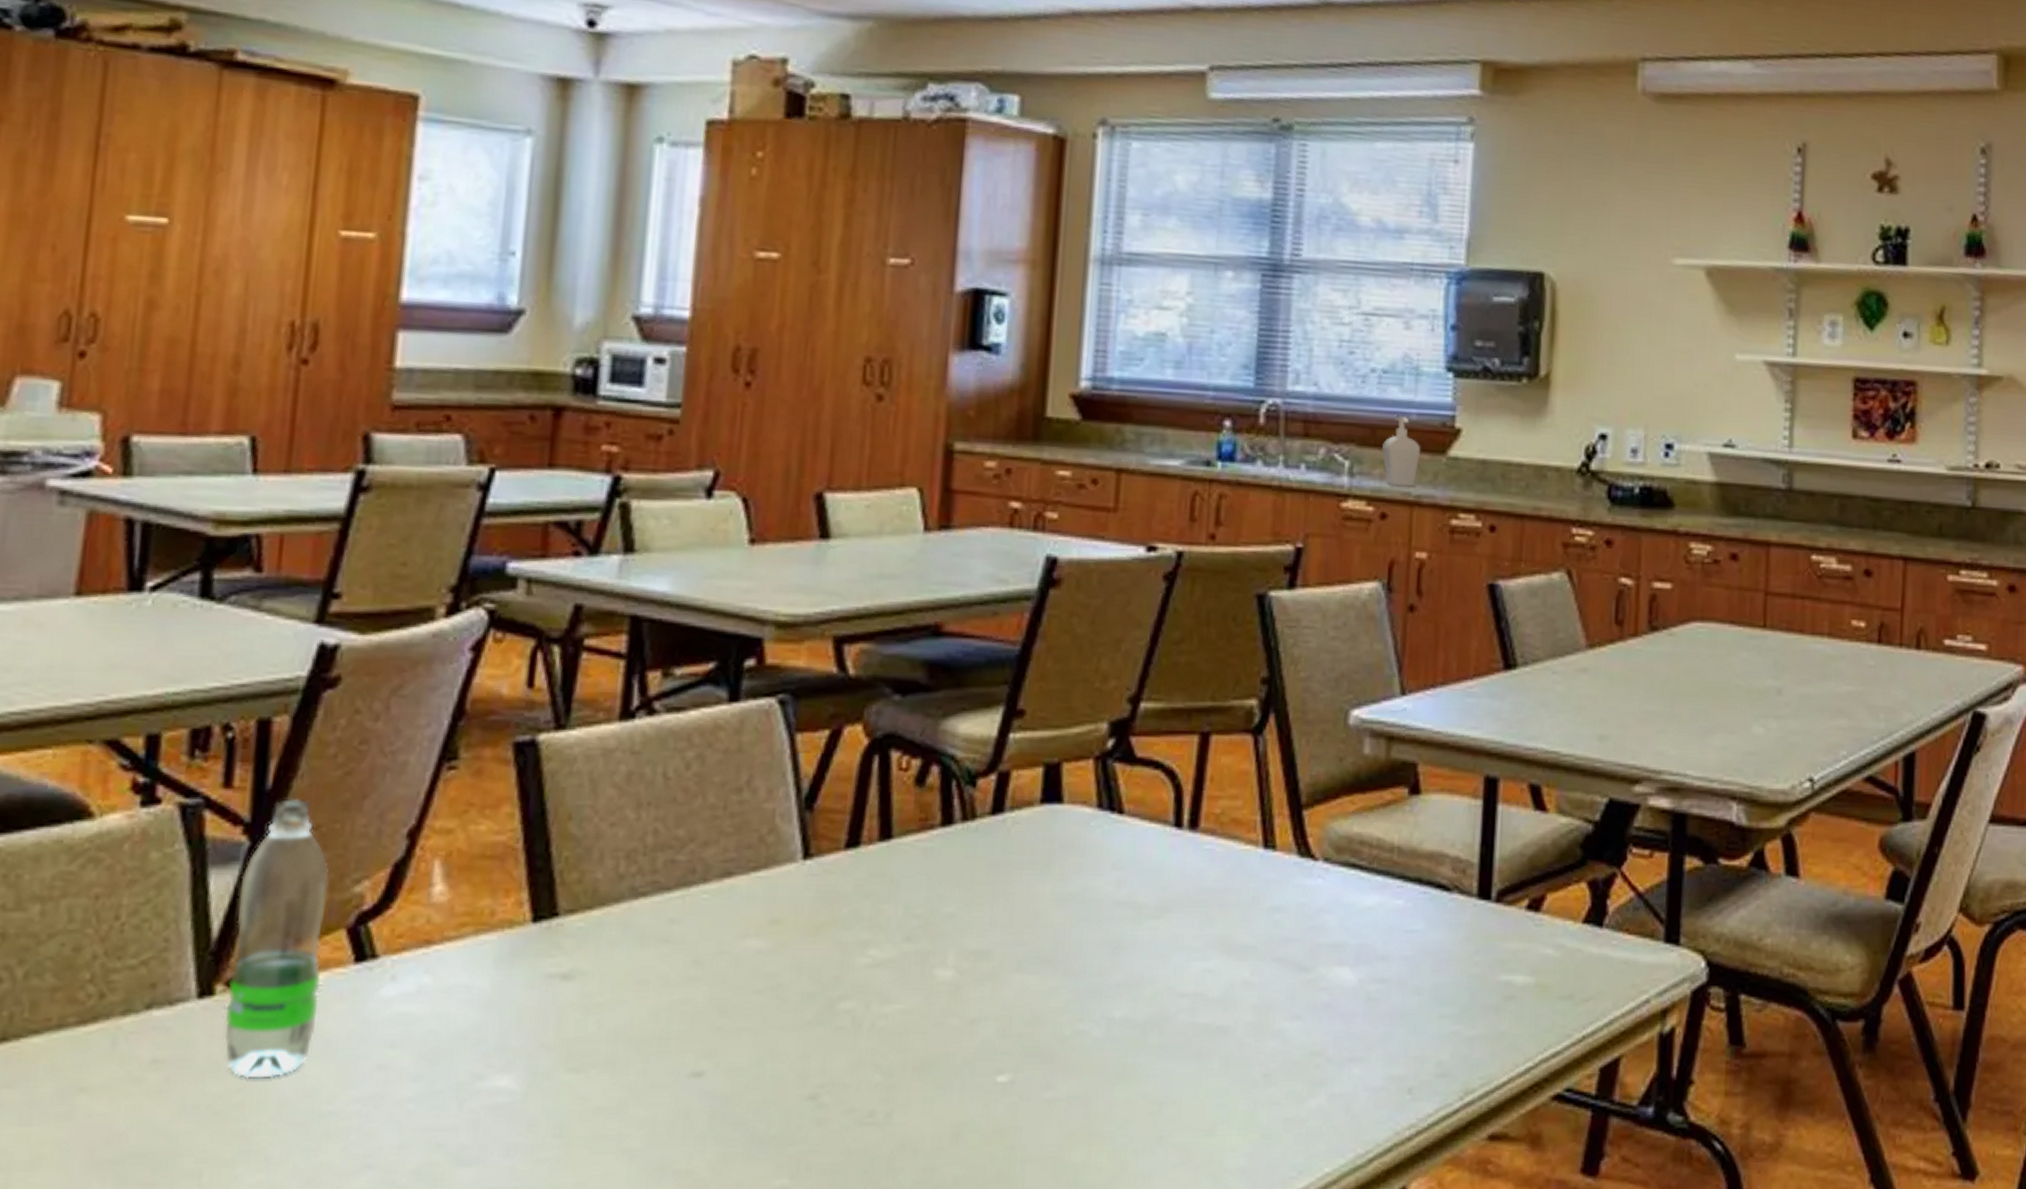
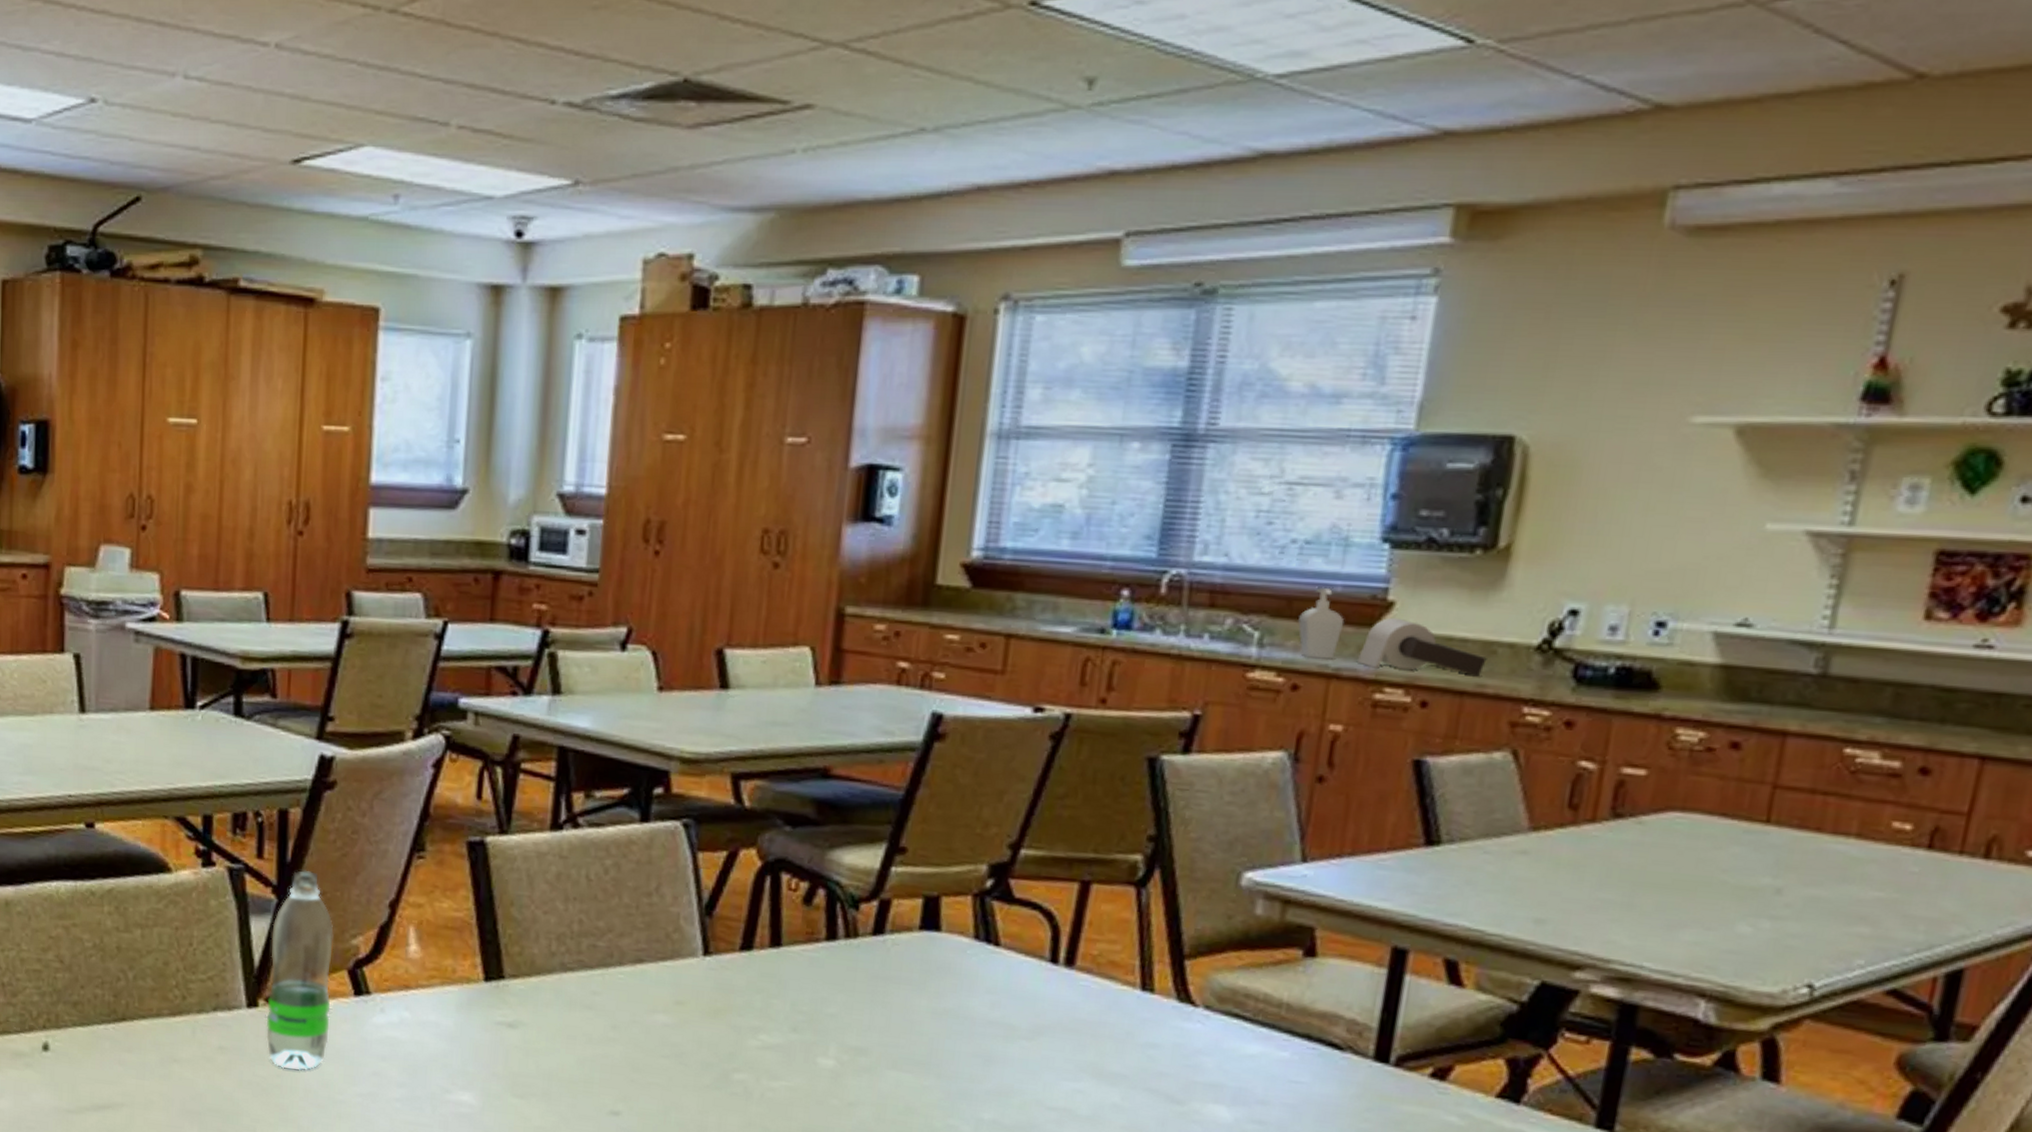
paper towel holder: none [1434,444,1540,500] -> present [1356,617,1487,677]

